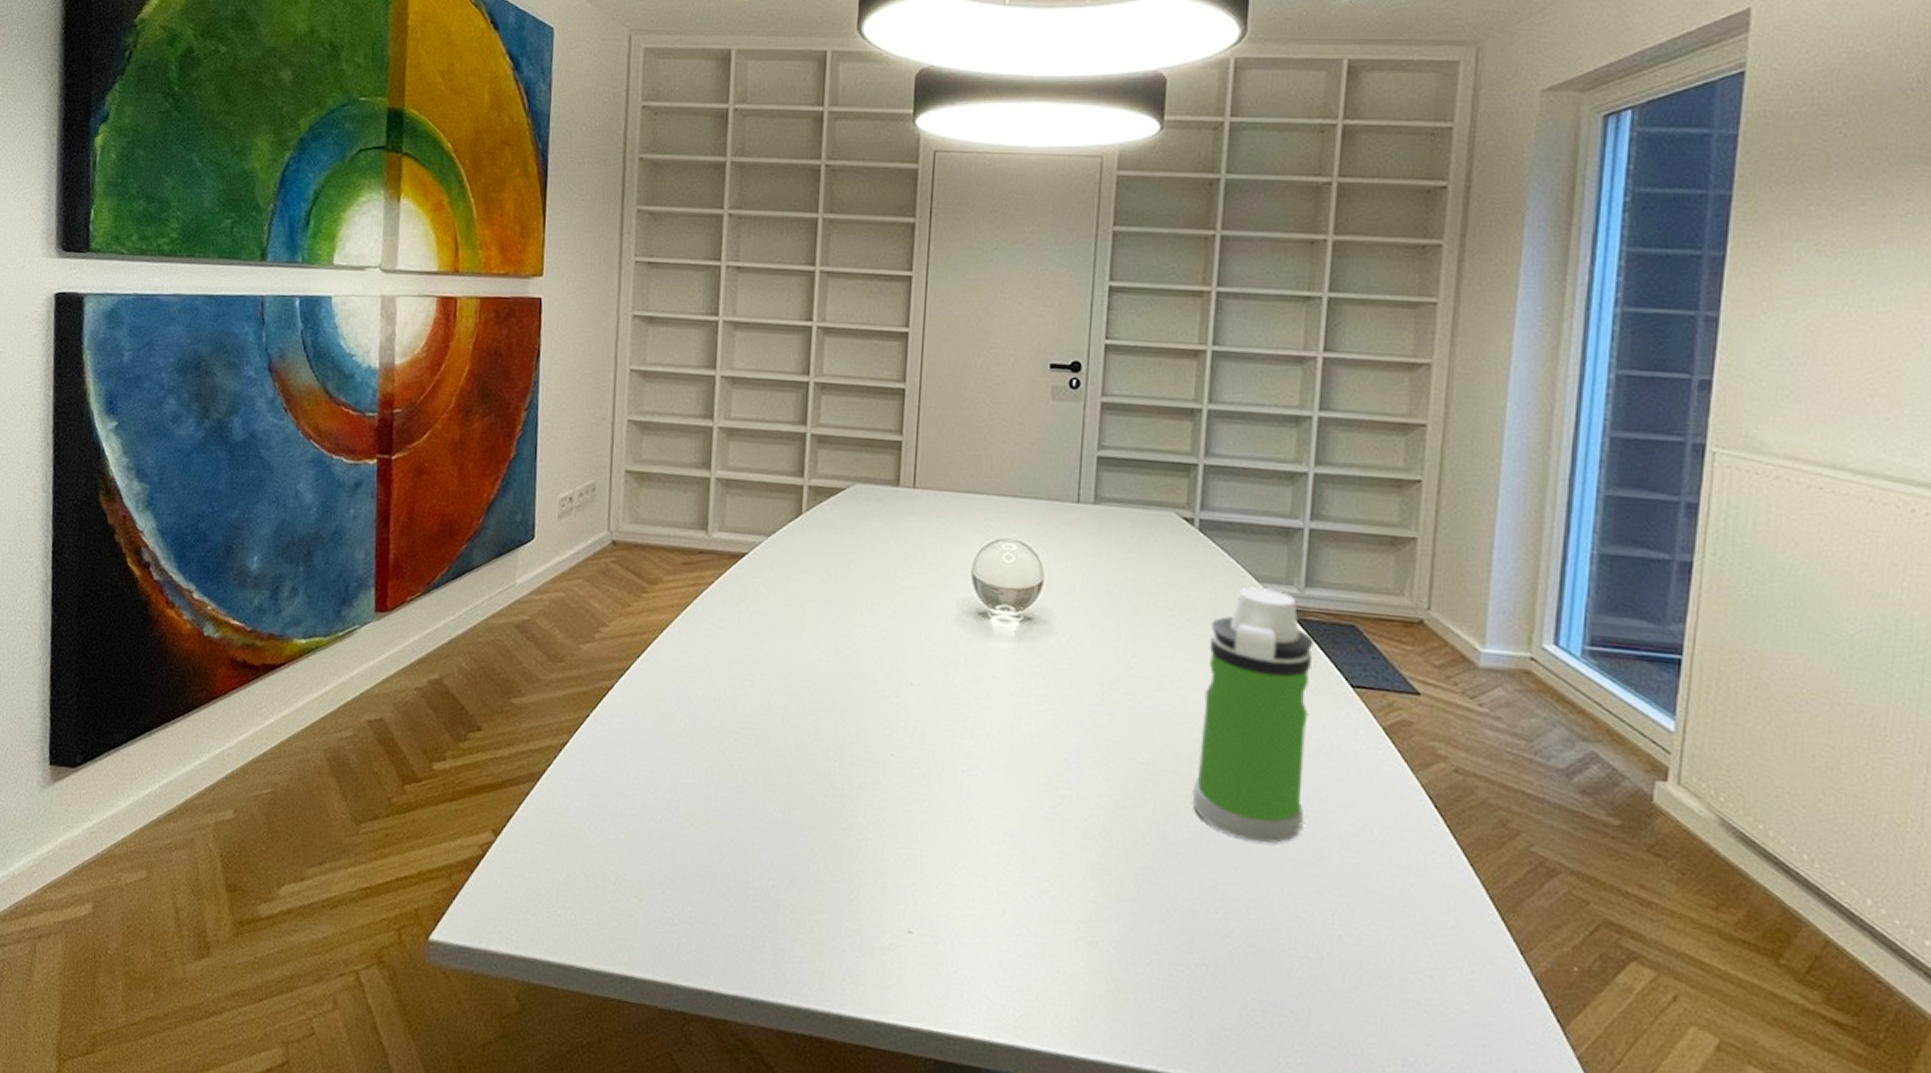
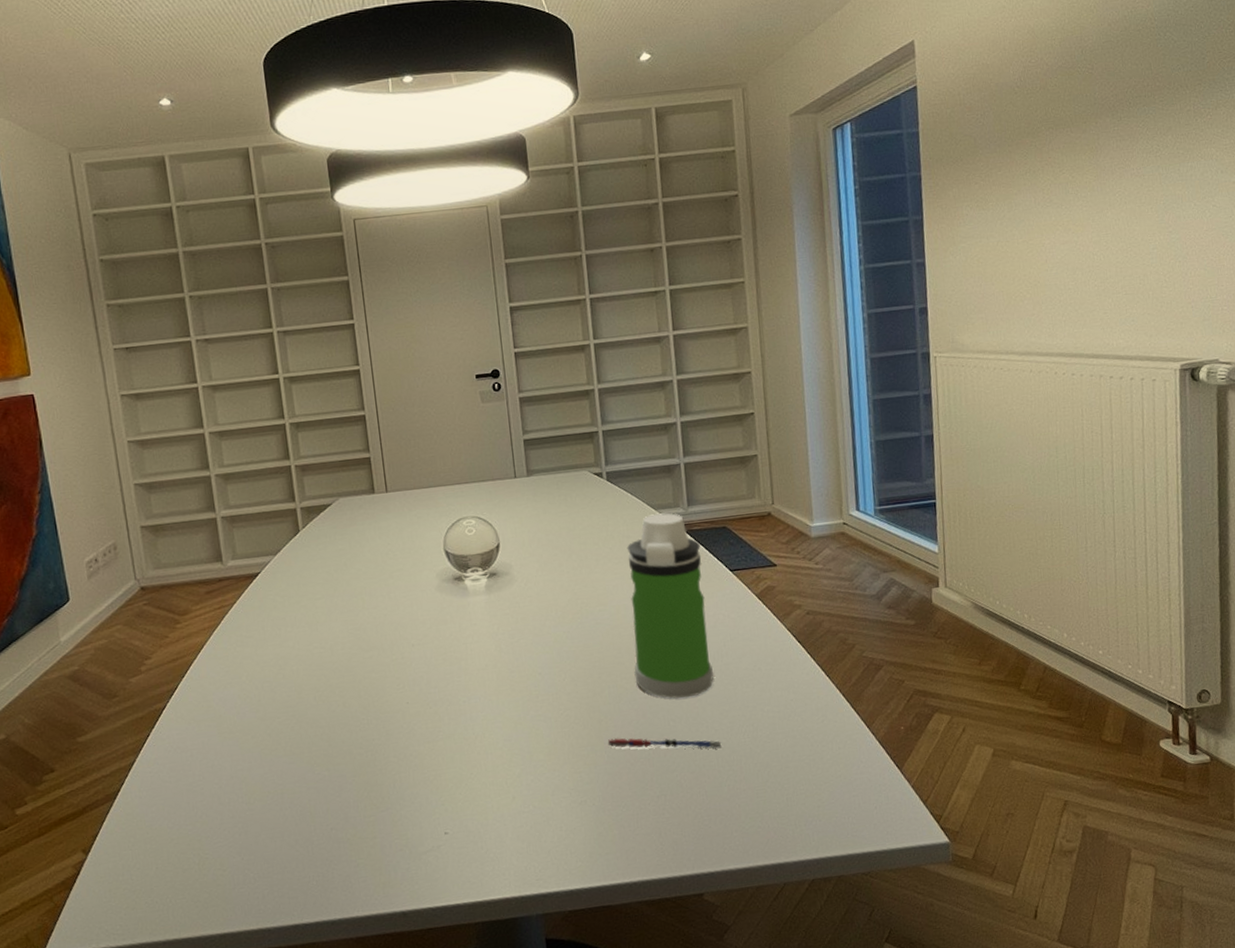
pen: none [1140,870,1297,924] -> present [607,738,721,749]

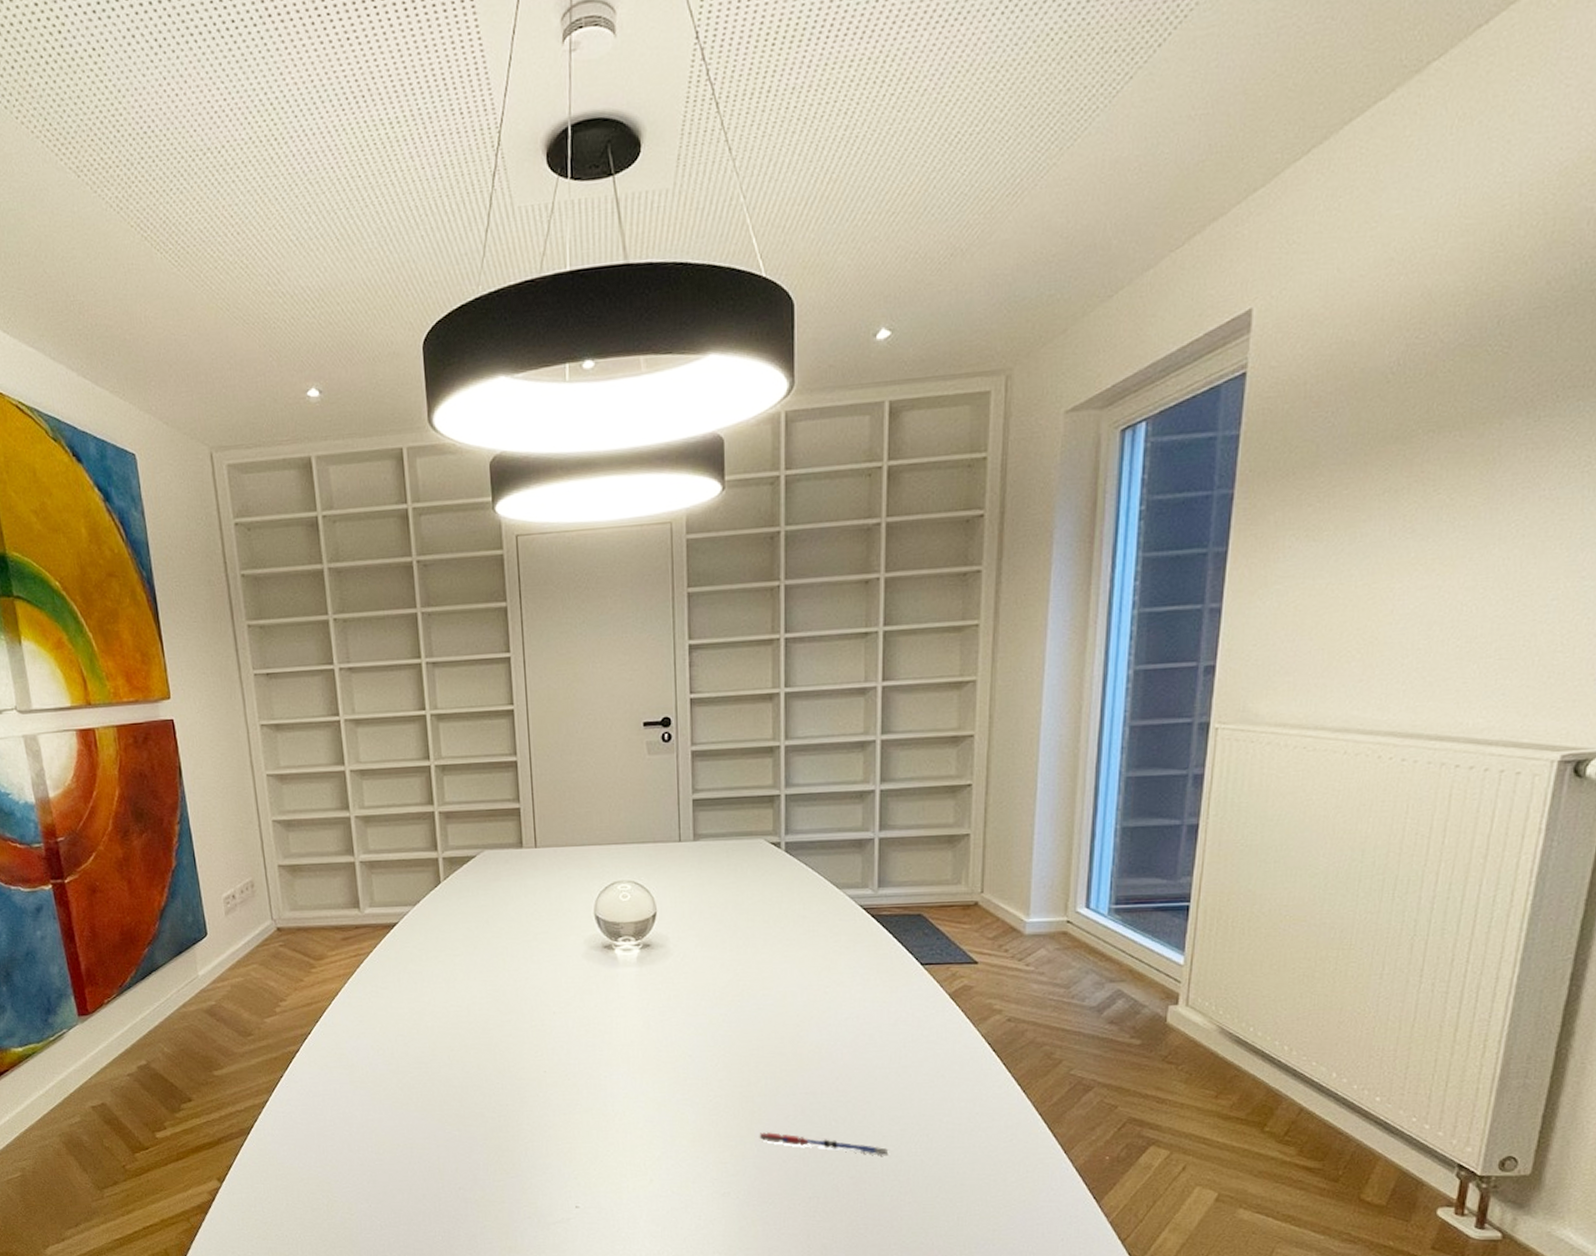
water bottle: present [626,512,714,699] -> none [796,892,889,1098]

